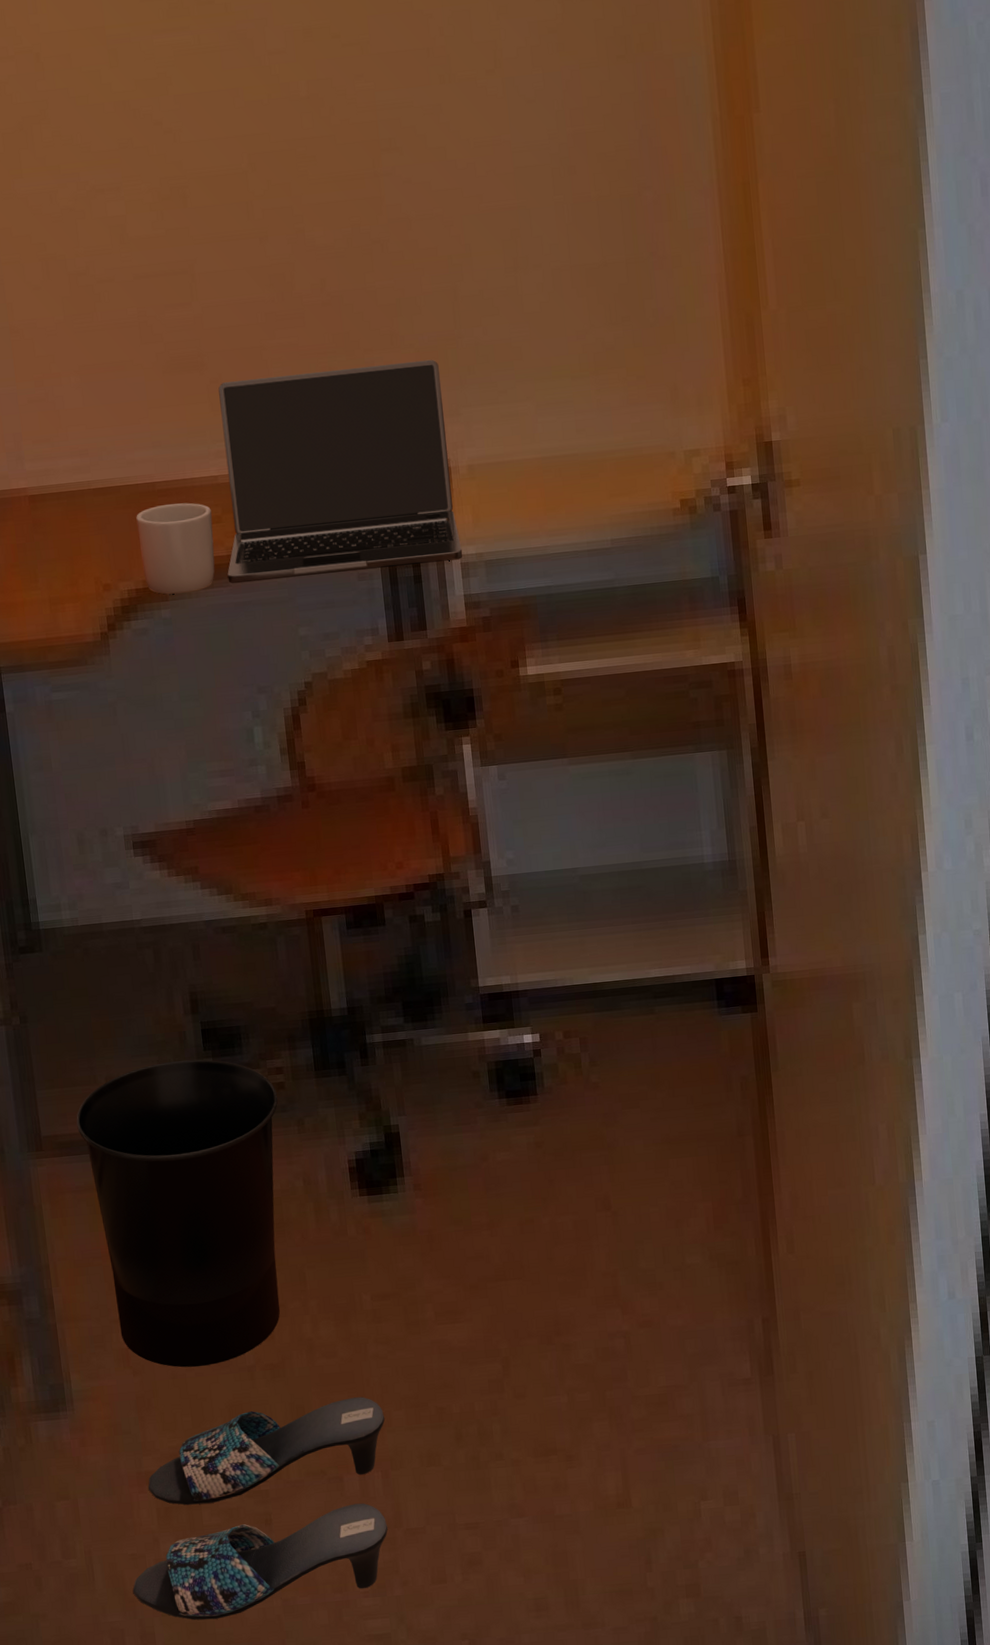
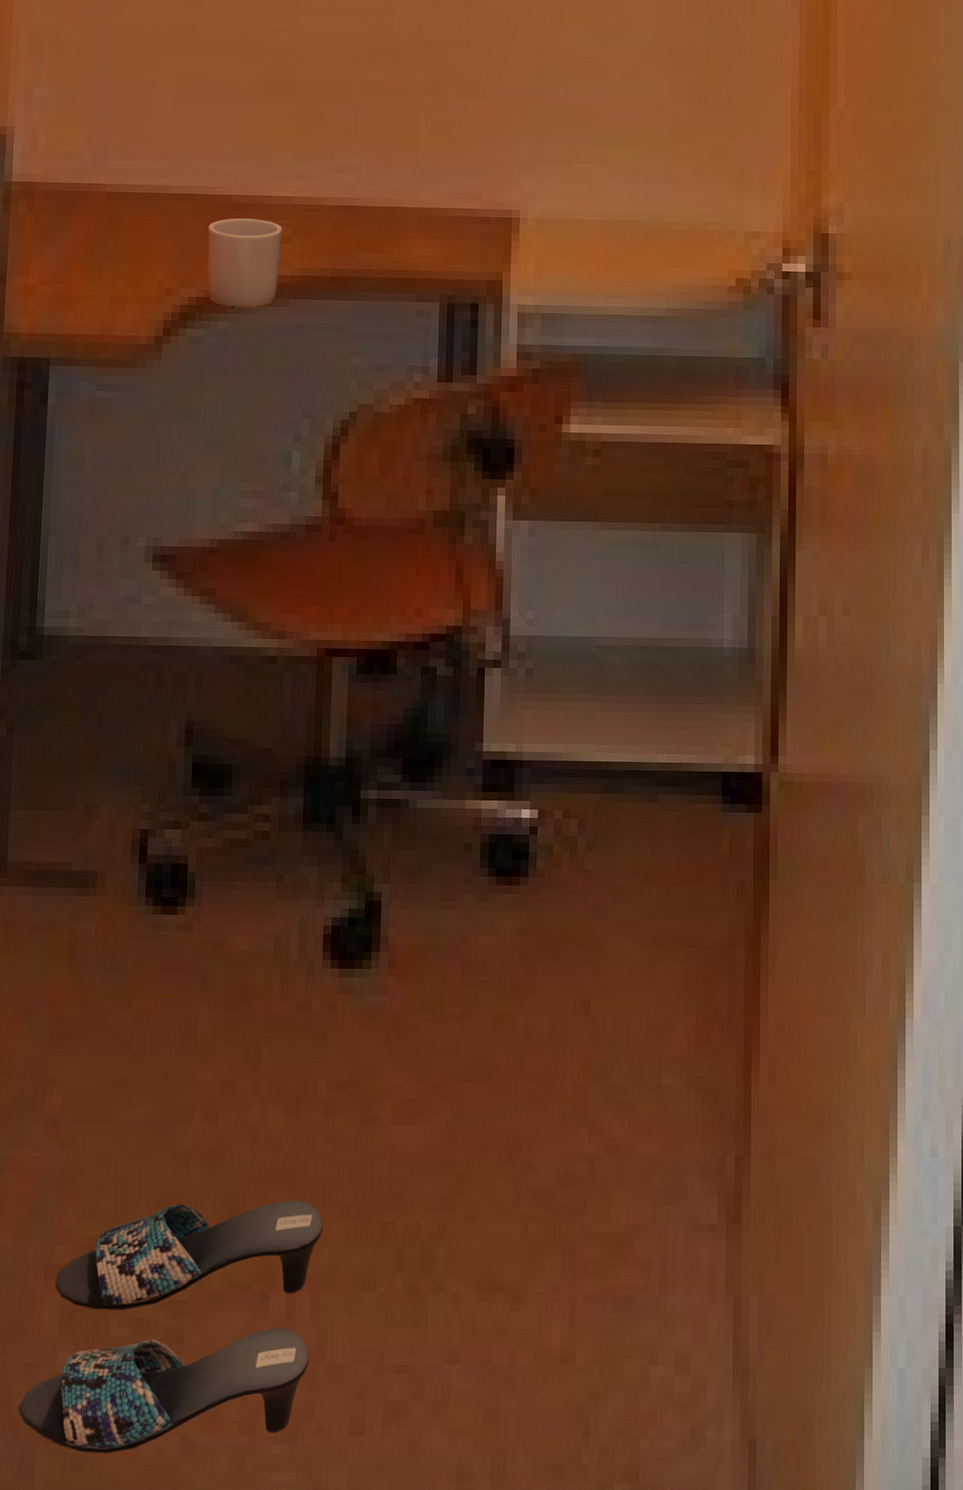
waste bin: present [76,1059,280,1368] -> none [46,794,260,1145]
laptop: present [218,359,463,584] -> none [289,108,521,309]

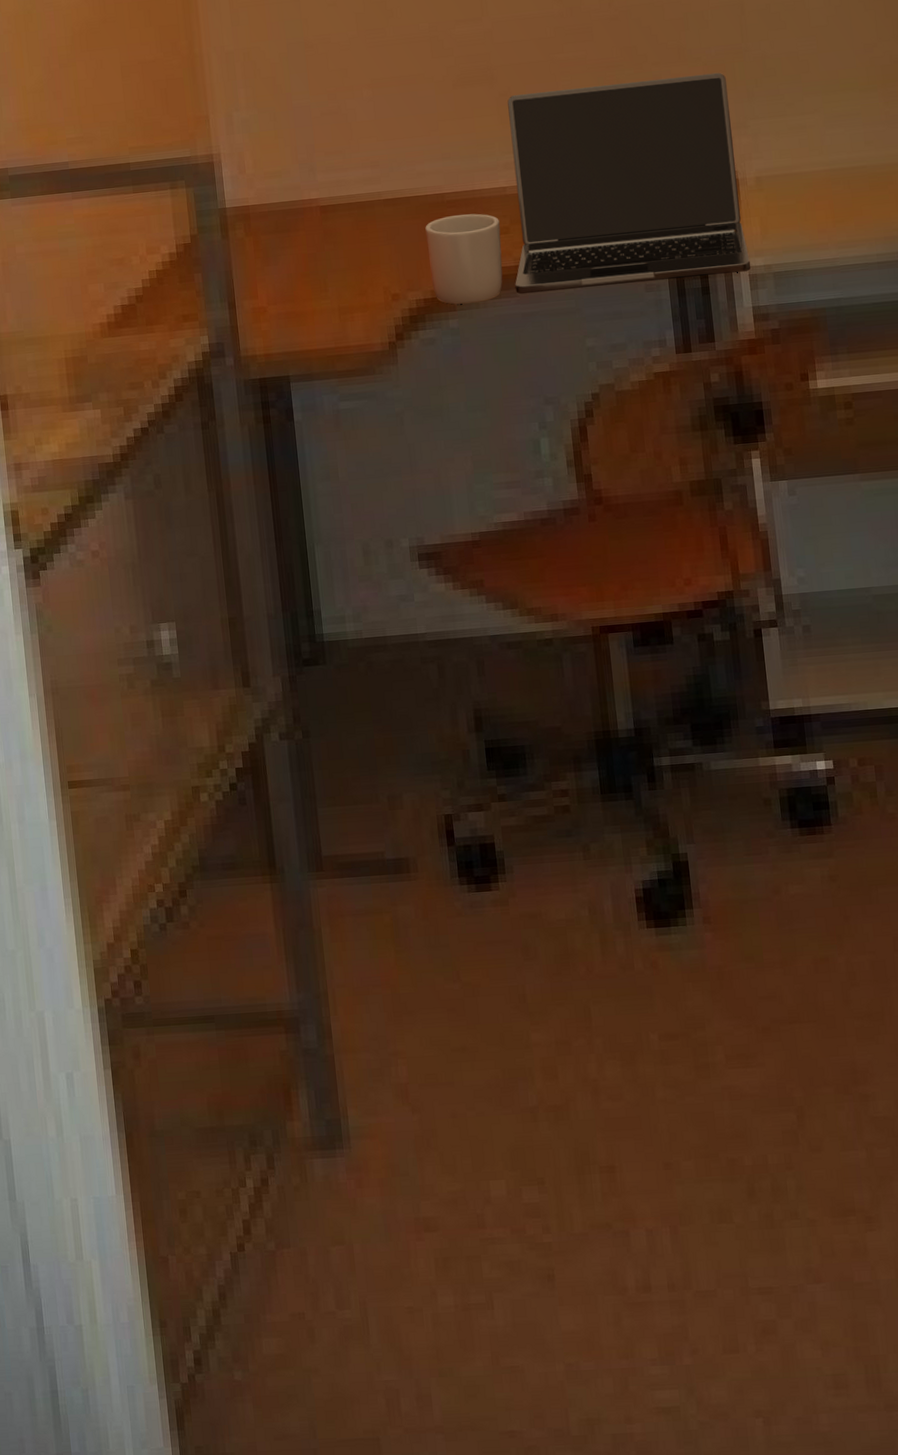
slippers: present [18,1200,324,1453] -> none [408,1144,677,1383]
laptop: none [289,108,521,309] -> present [507,72,751,295]

